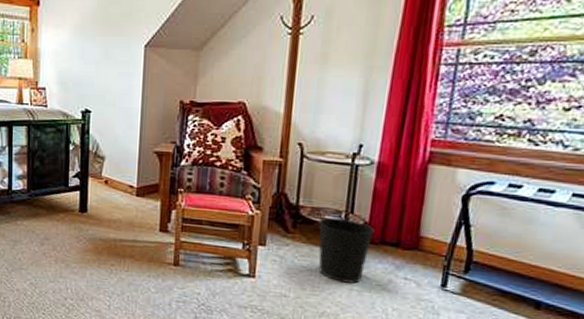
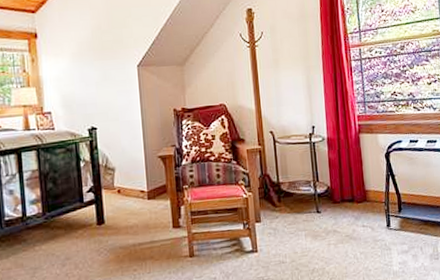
wastebasket: present [318,217,375,284] -> none [296,186,336,240]

